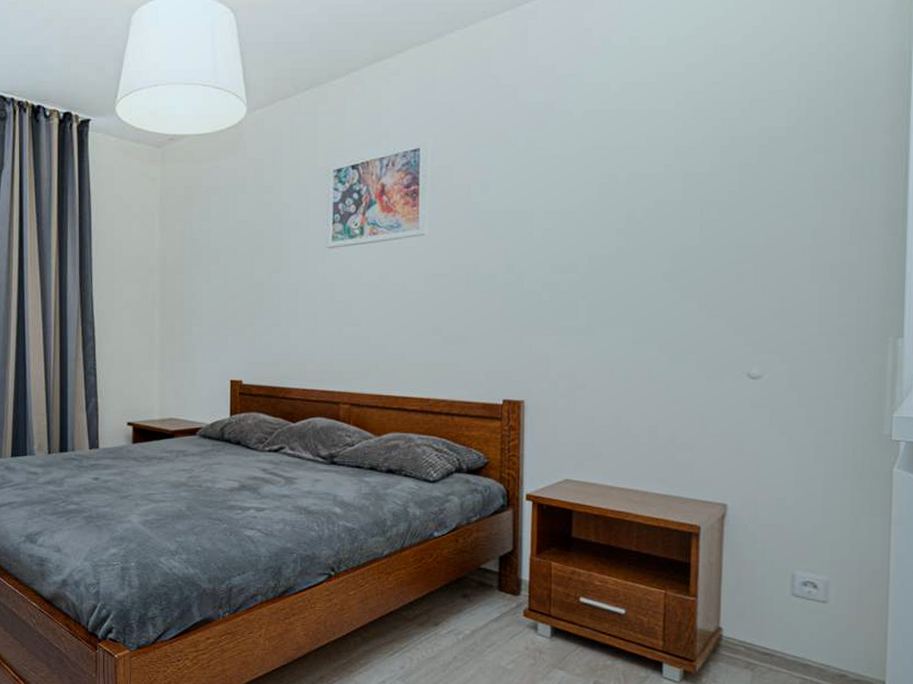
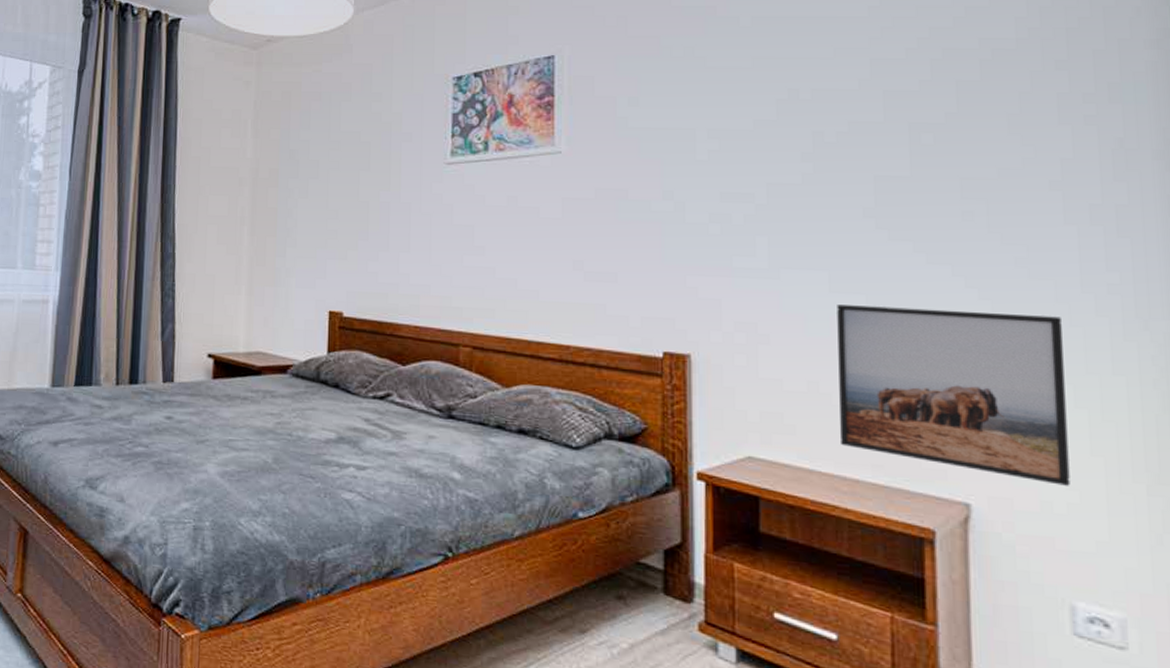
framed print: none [635,354,803,486] -> present [837,304,1070,486]

